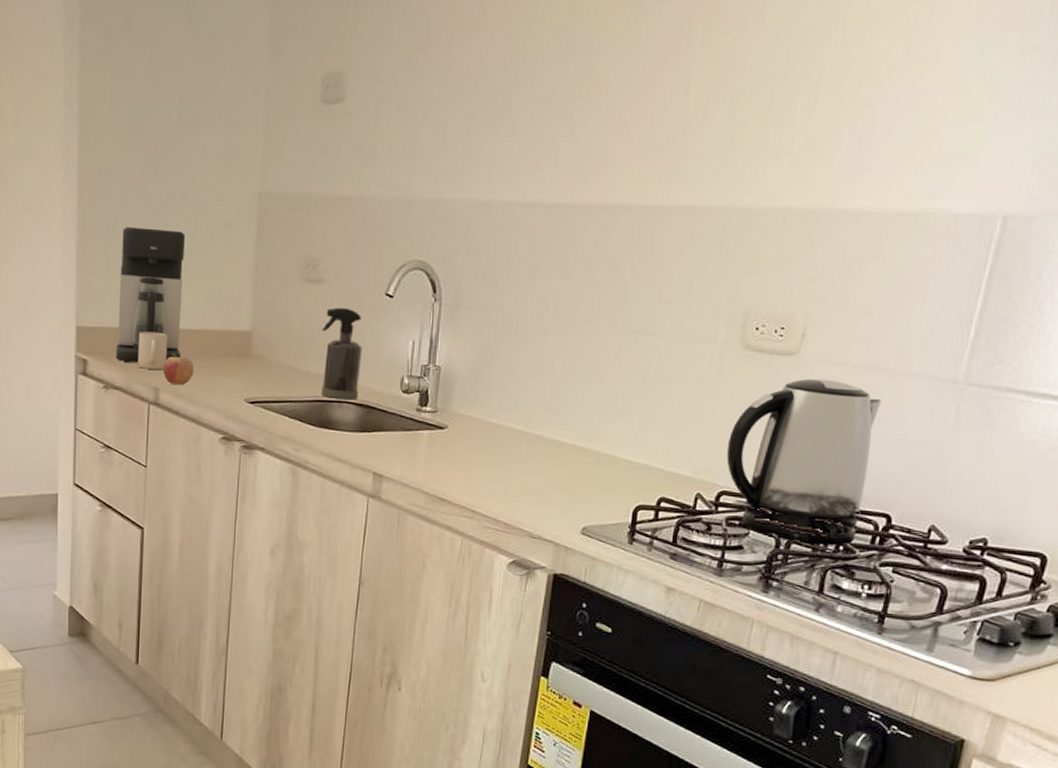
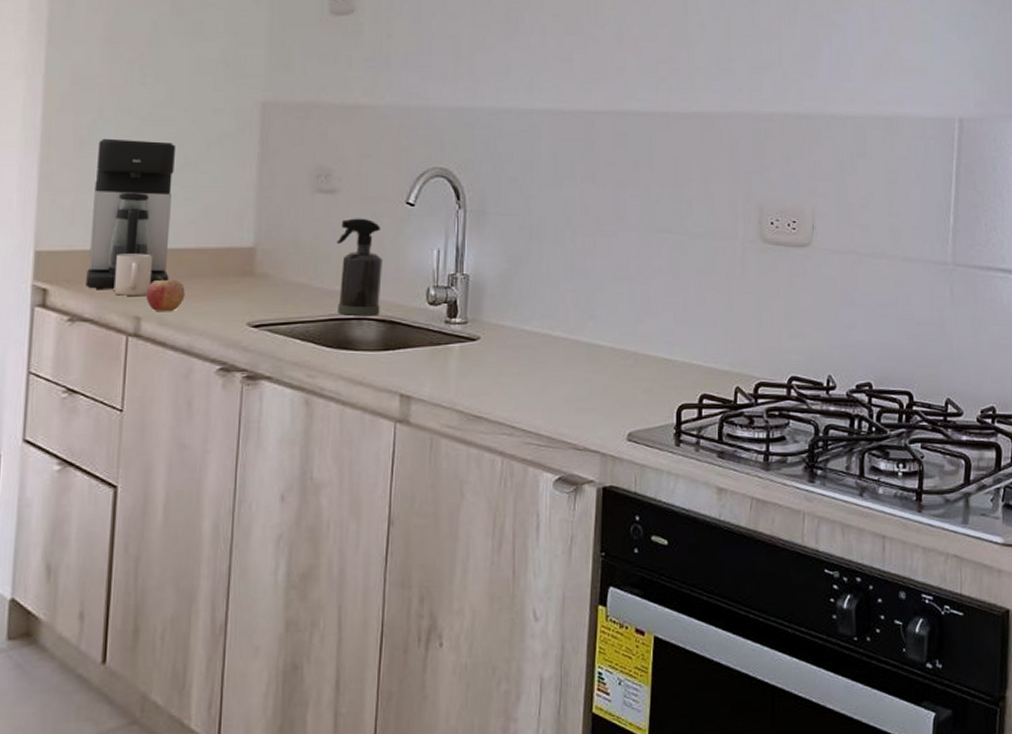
kettle: present [726,378,882,546] -> none [758,267,888,428]

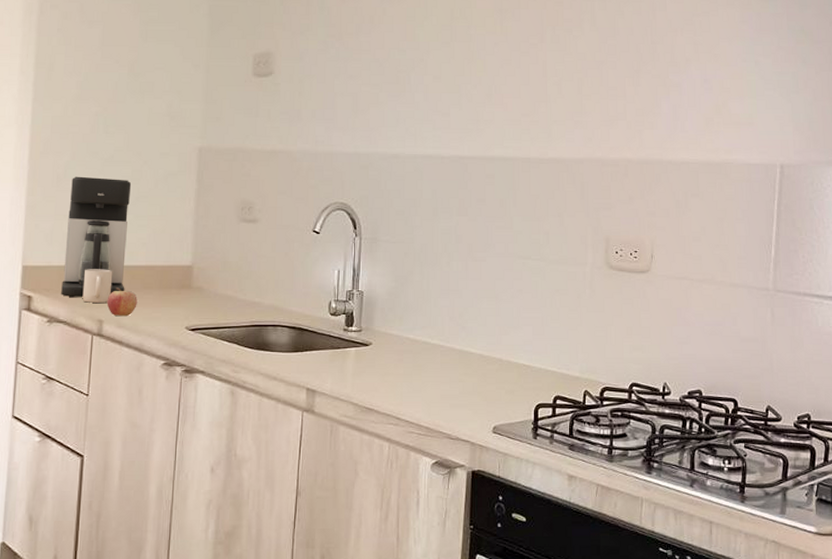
spray bottle: present [336,218,382,315] -> none [257,243,293,323]

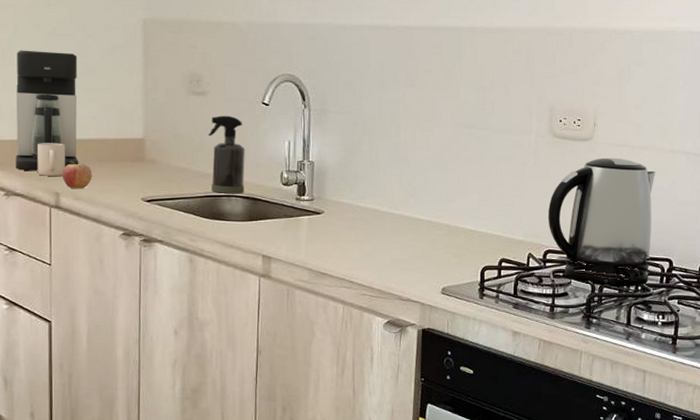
spray bottle: none [257,243,293,323] -> present [208,115,245,193]
kettle: none [604,291,717,428] -> present [548,157,656,287]

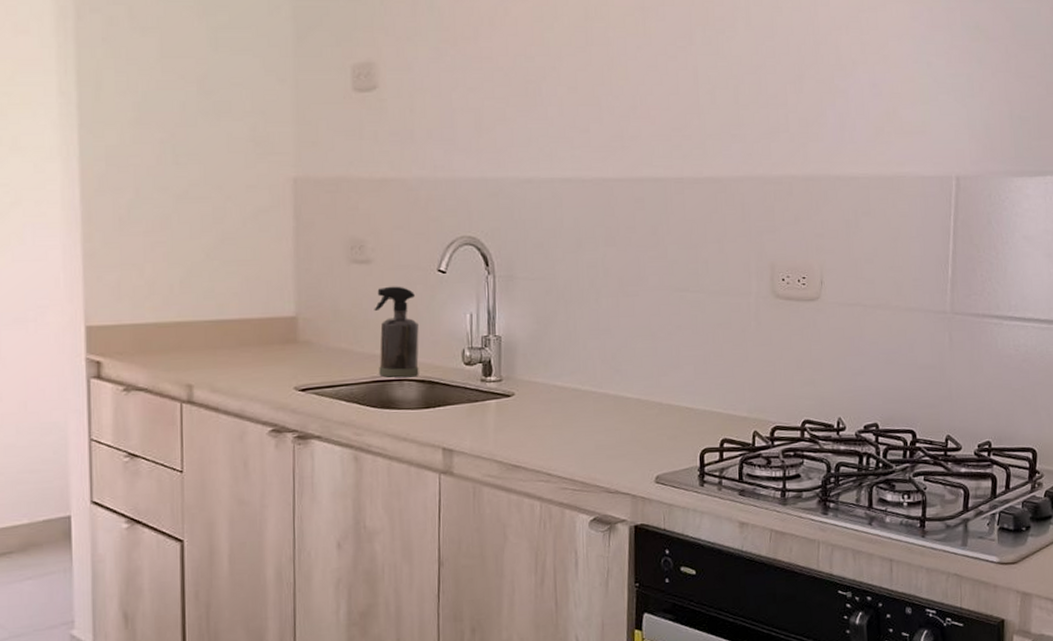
coffee maker: present [15,50,79,172] -> none [137,217,217,361]
mug: present [36,143,66,176] -> none [163,325,201,366]
fruit: present [62,161,92,189] -> none [195,346,233,380]
kettle: present [548,157,656,287] -> none [773,318,892,465]

